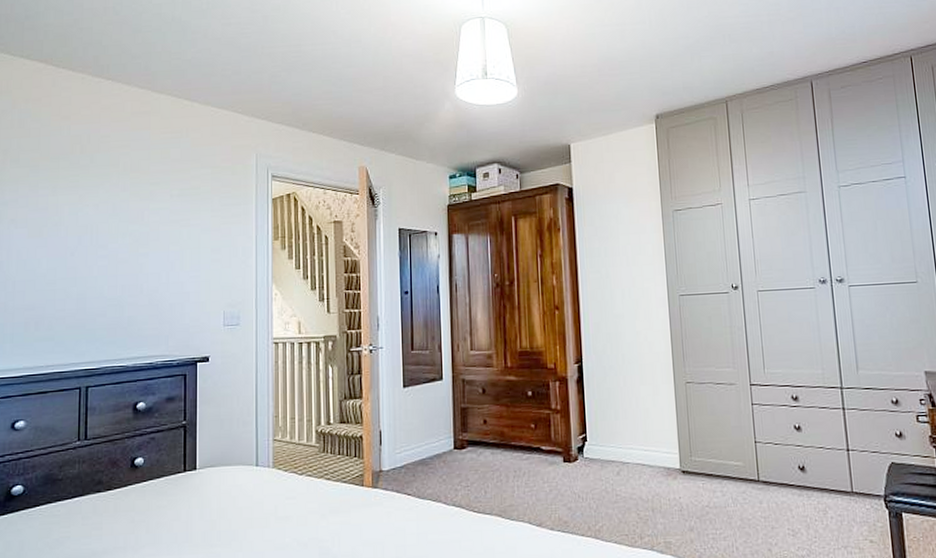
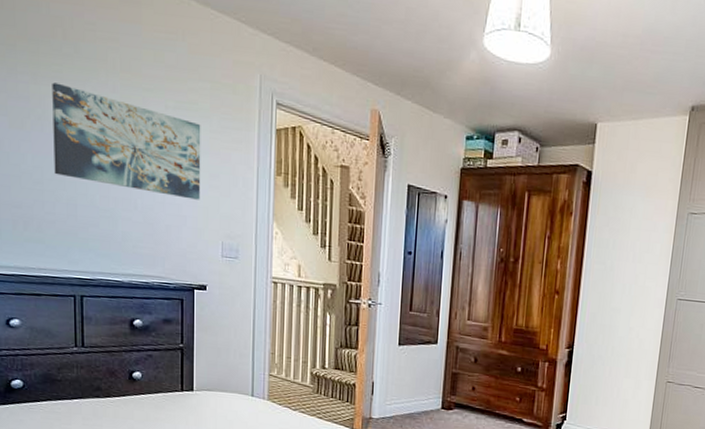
wall art: none [67,191,203,276] -> present [52,82,201,200]

